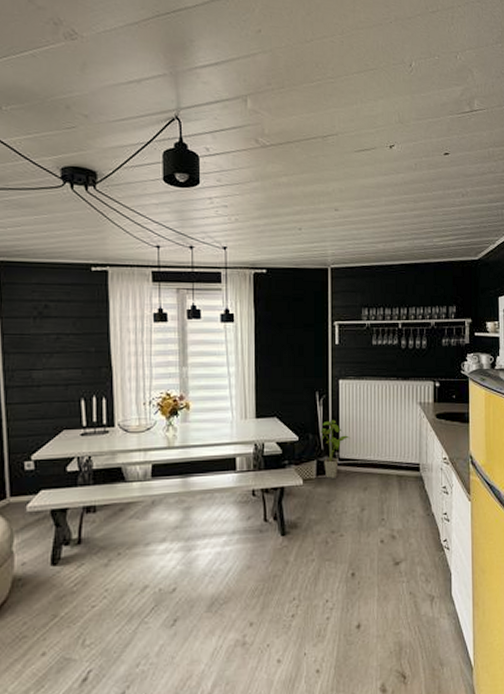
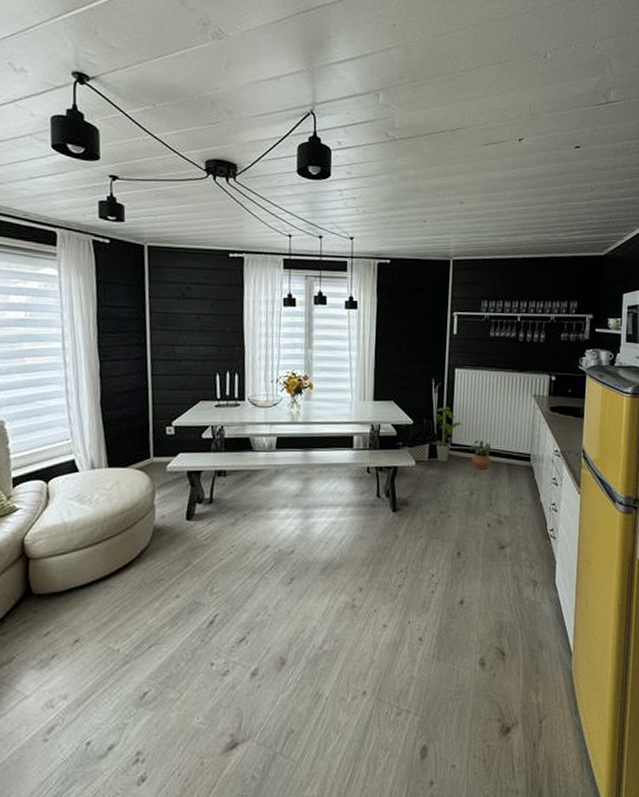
potted plant: none [359,452,381,484] -> present [470,439,492,470]

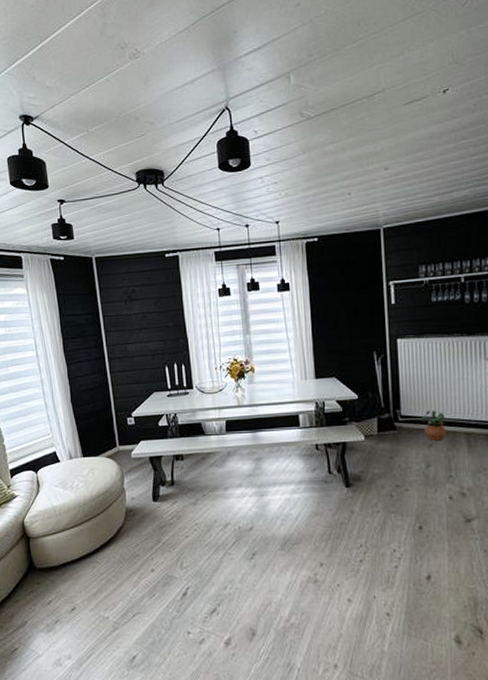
house plant: present [434,407,463,462] -> none [379,379,412,435]

